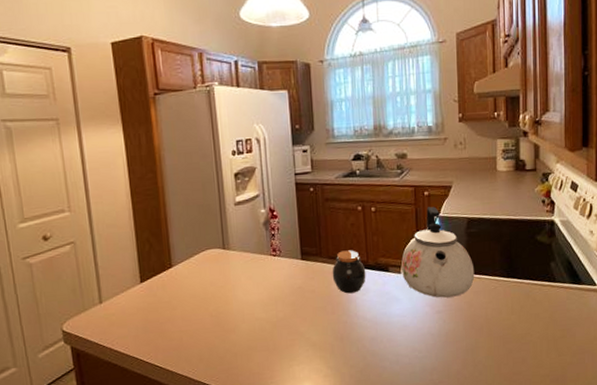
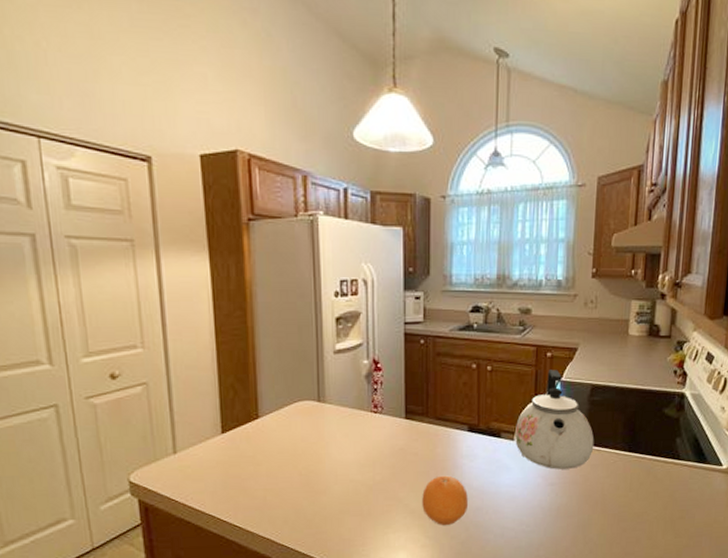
fruit: none [321,309,363,356] -> present [422,475,468,525]
jar: present [332,250,366,294] -> none [438,411,476,459]

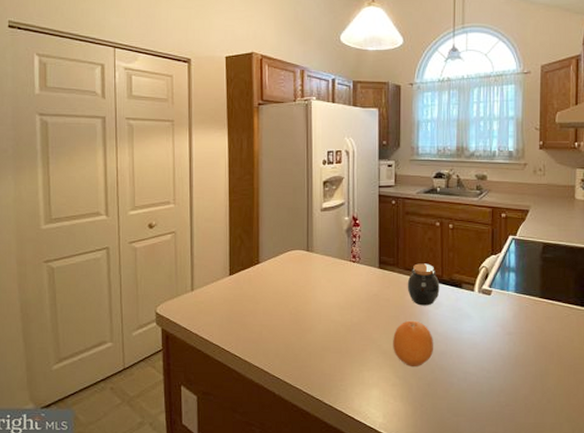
jar: none [438,411,476,459] -> present [407,263,440,306]
kettle: present [515,370,594,469] -> none [475,229,548,320]

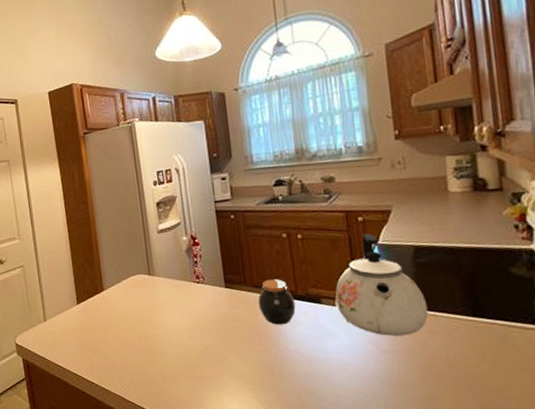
fruit: present [393,320,433,366] -> none [250,341,297,391]
kettle: none [475,229,548,320] -> present [335,233,429,336]

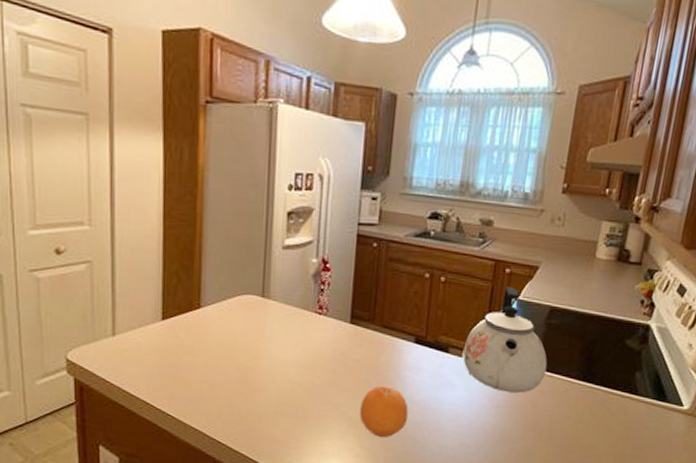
fruit: none [250,341,297,391] -> present [360,385,408,437]
jar: present [258,279,296,325] -> none [382,320,423,371]

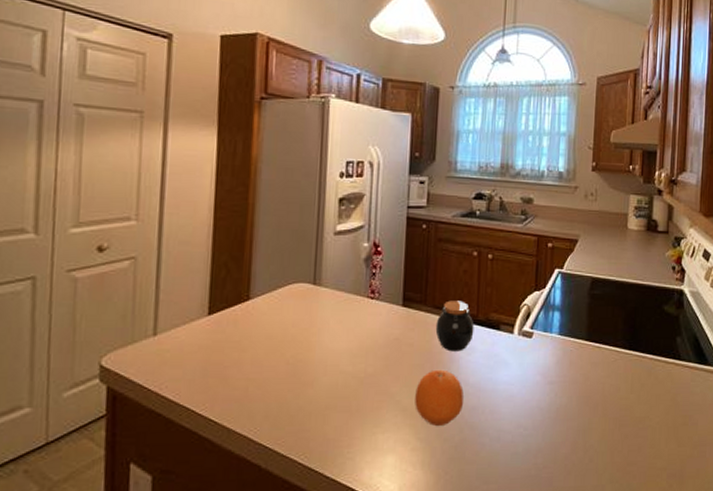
jar: none [382,320,423,371] -> present [435,300,474,352]
kettle: present [463,287,547,393] -> none [514,261,595,367]

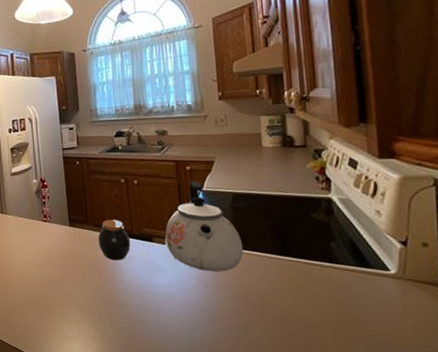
fruit: present [415,369,464,426] -> none [89,275,130,320]
kettle: none [514,261,595,367] -> present [165,181,244,271]

